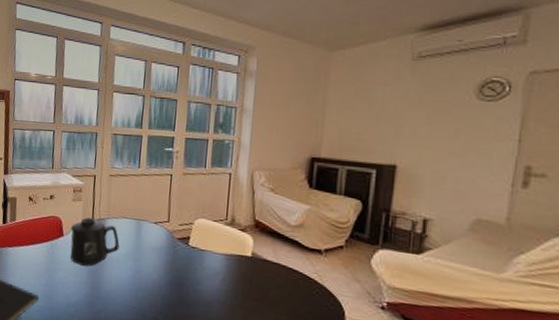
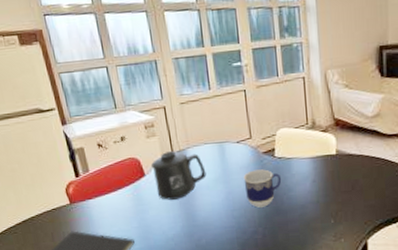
cup: none [153,253,192,295] -> present [243,169,282,208]

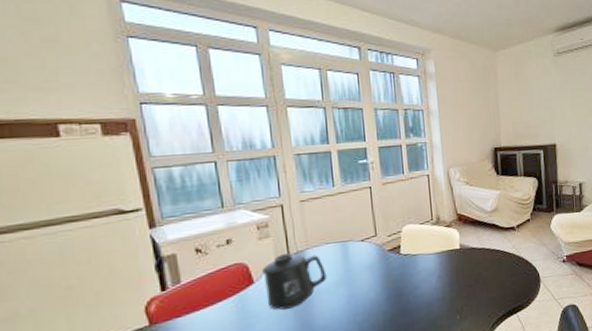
cup: present [243,169,282,208] -> none [367,267,408,310]

